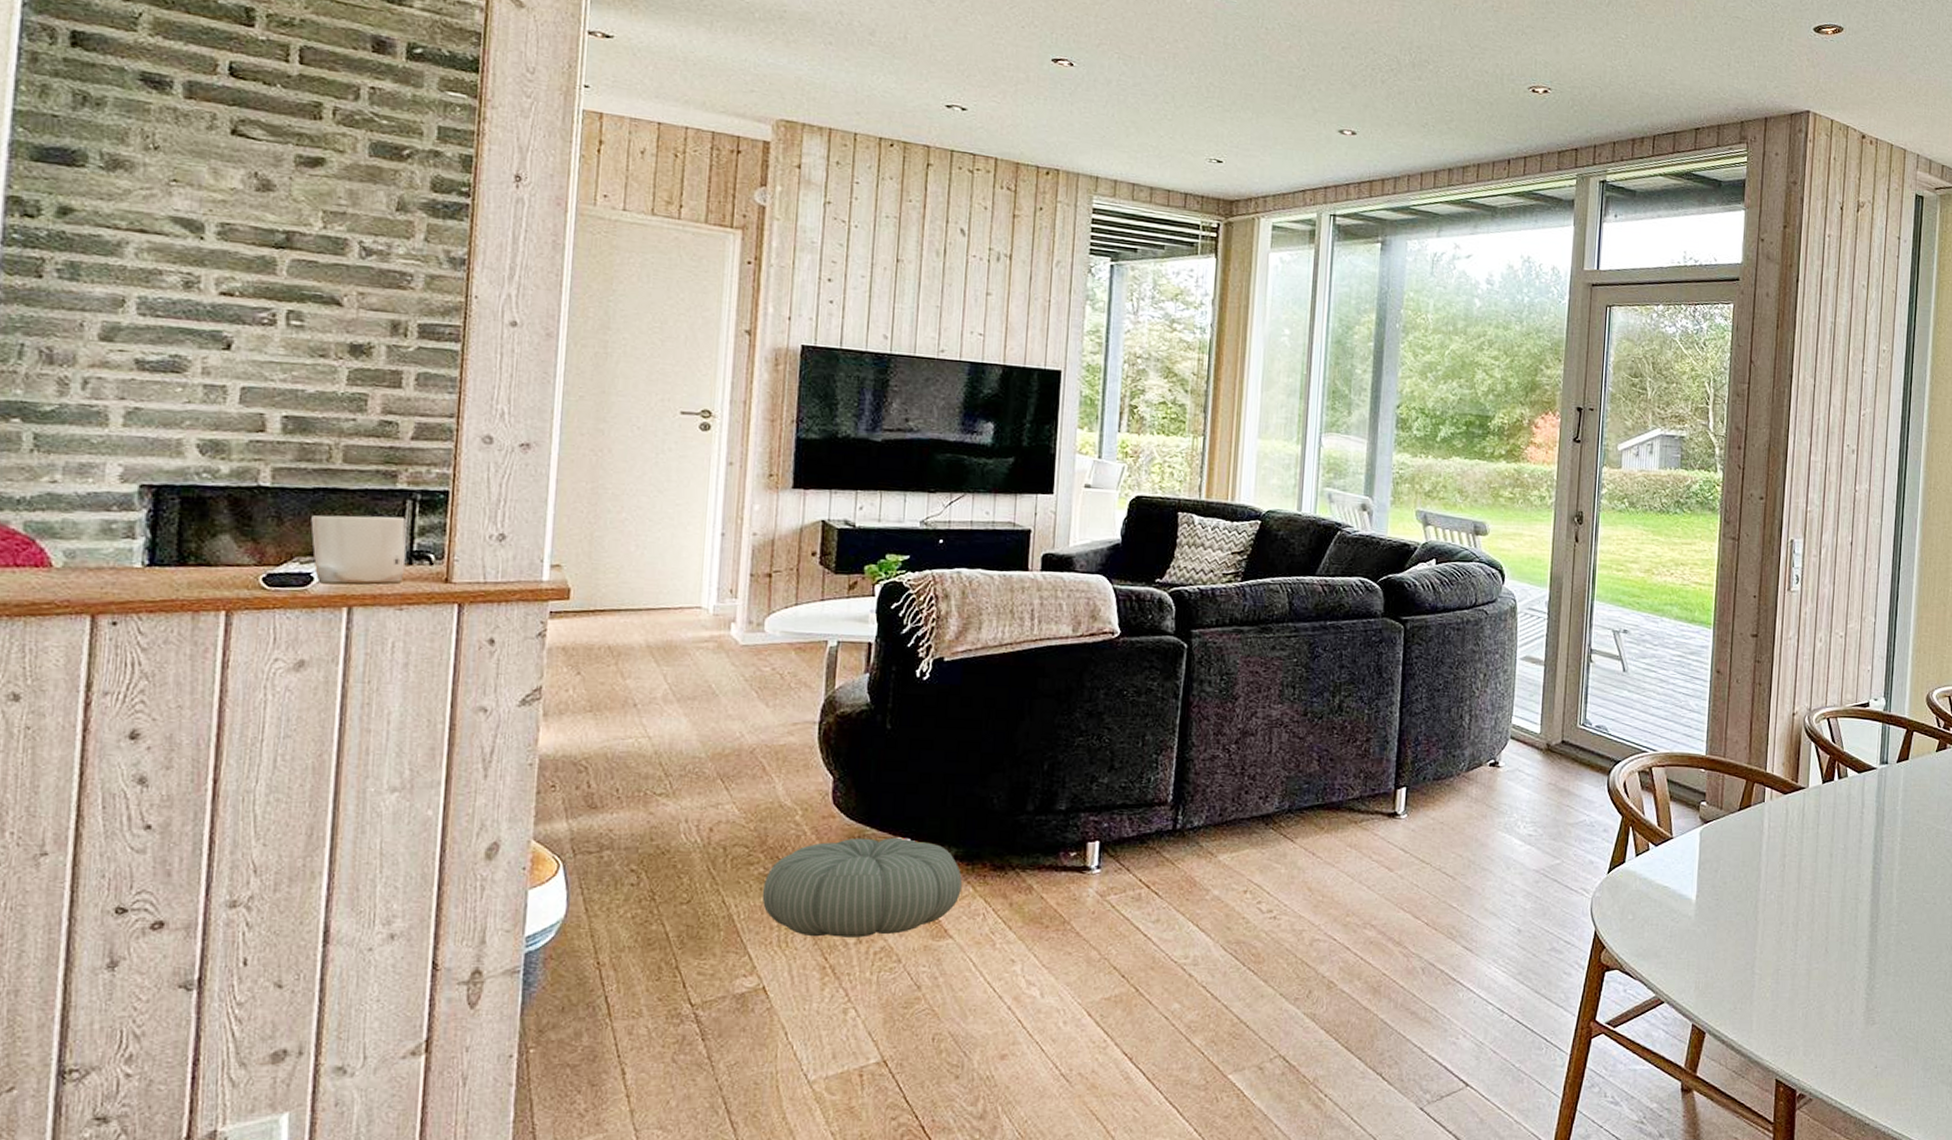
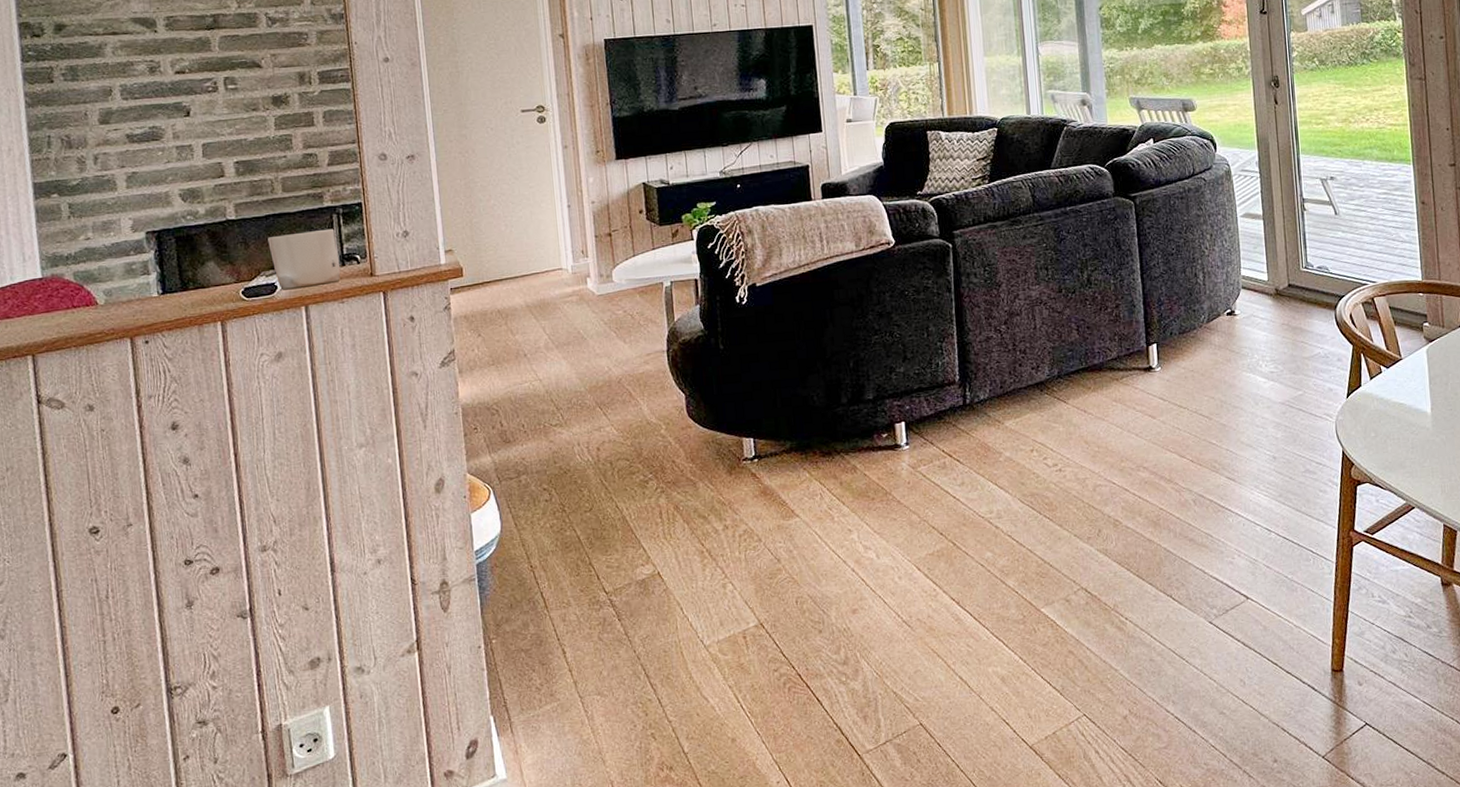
pouf: present [762,837,962,938] -> none [645,438,800,528]

